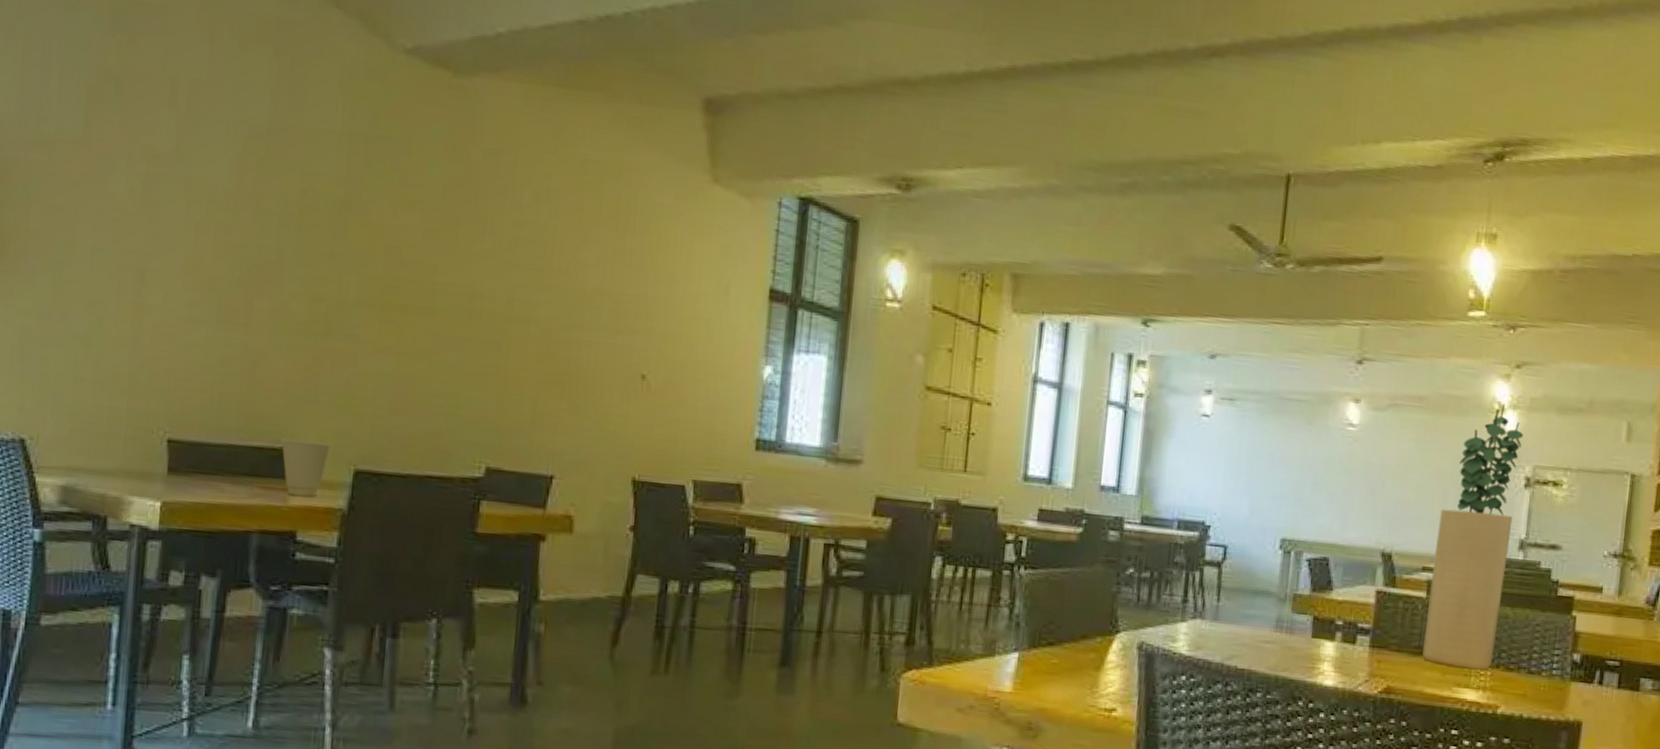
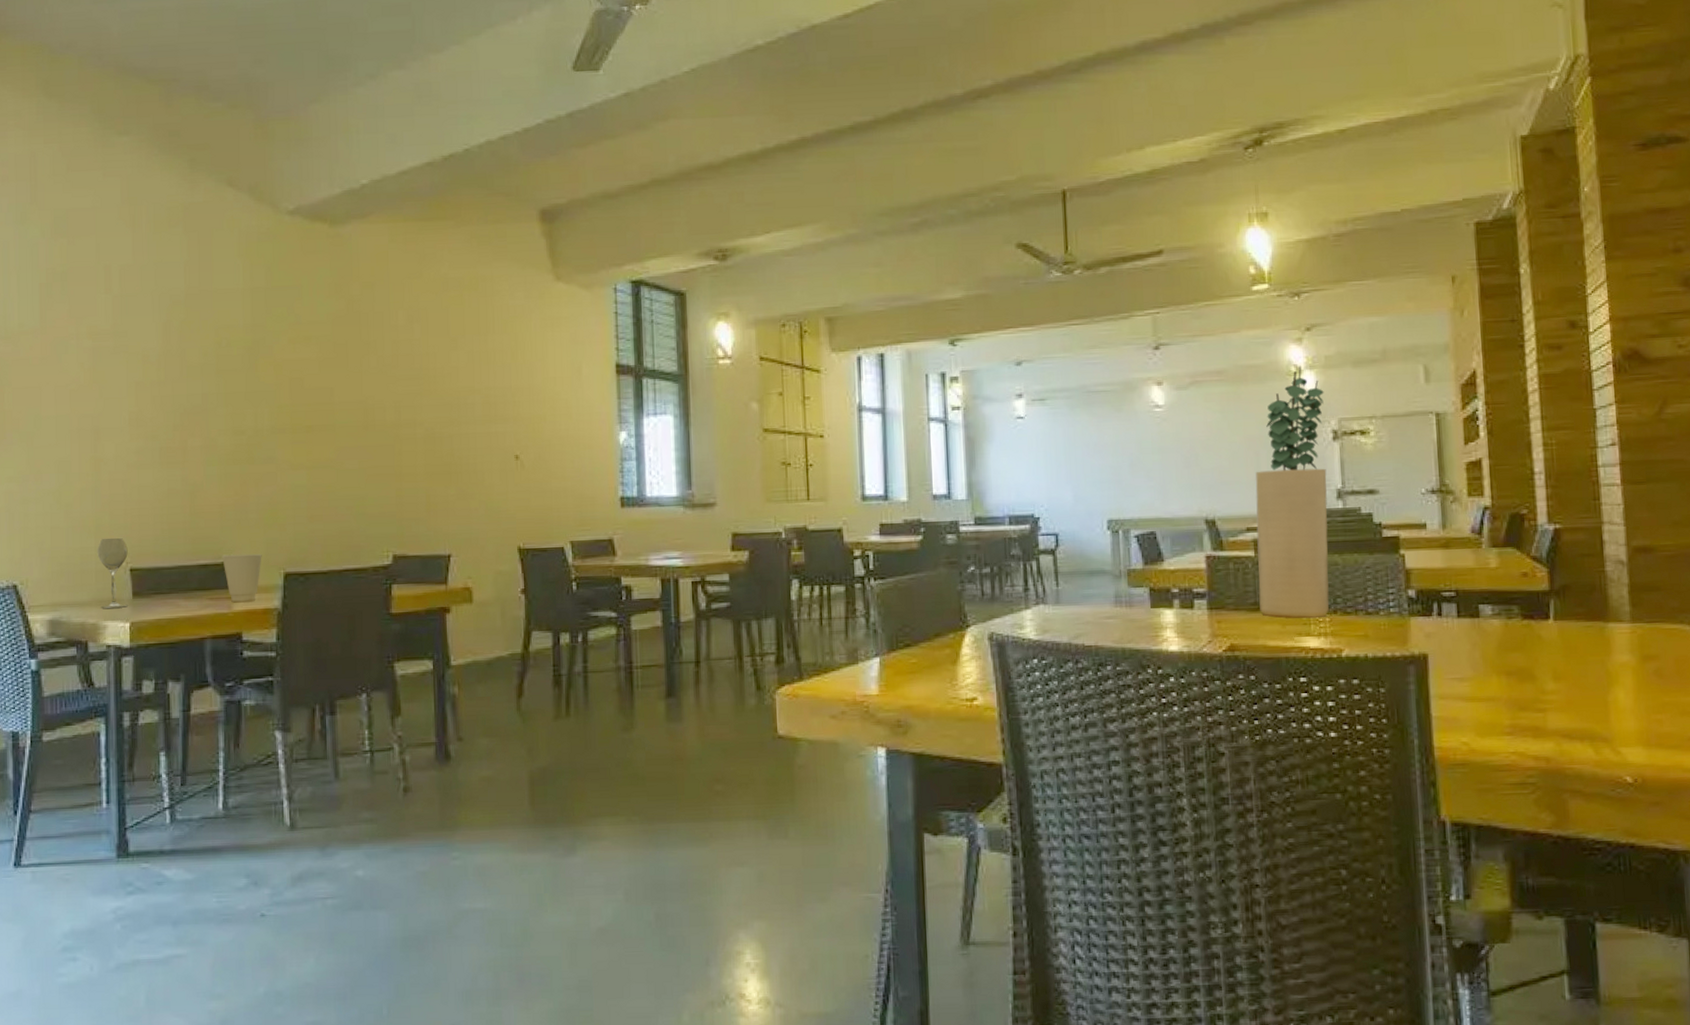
wineglass: none [127,399,167,484] -> present [97,538,128,608]

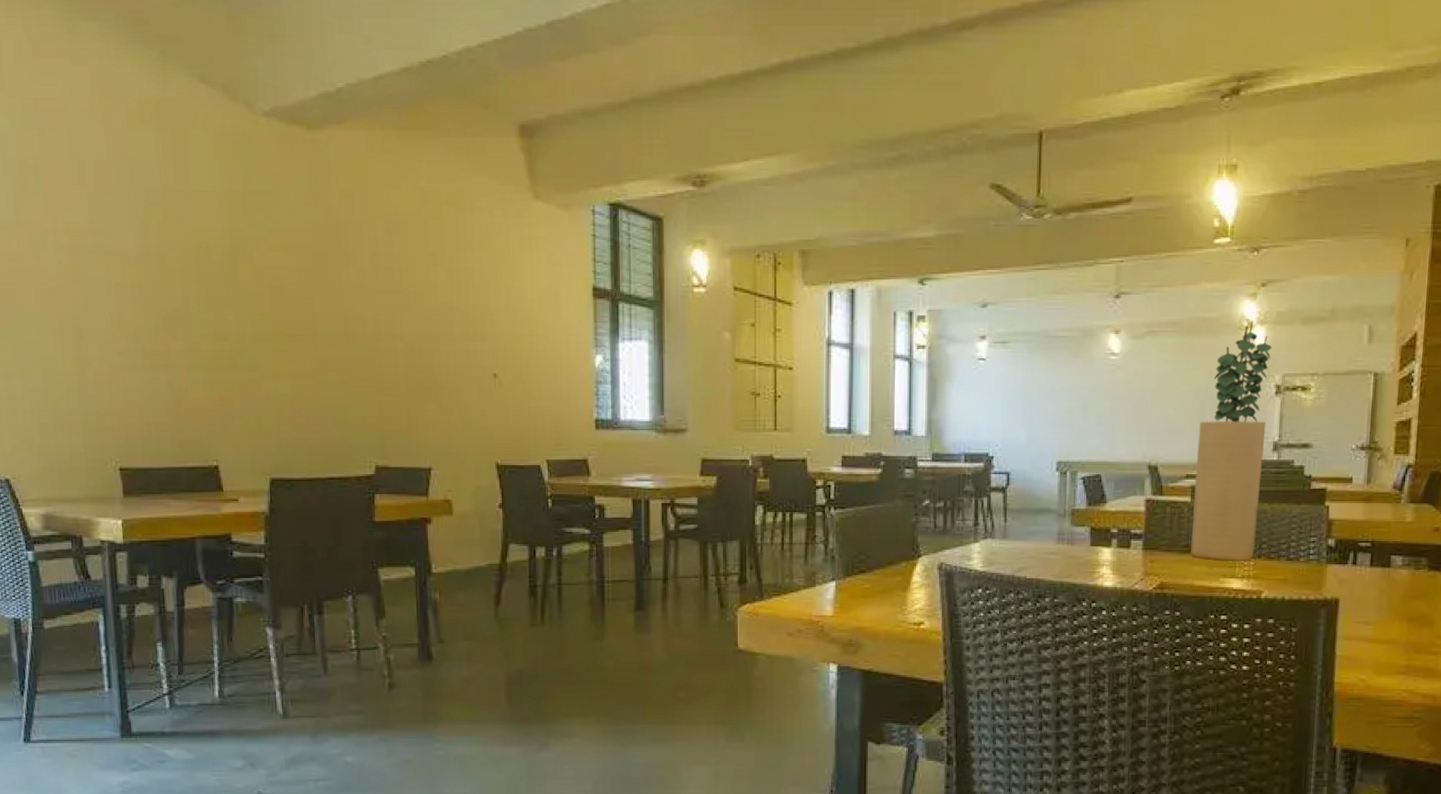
wineglass: present [97,538,128,608] -> none [86,437,119,505]
cup: present [222,553,262,603] -> none [209,458,248,505]

